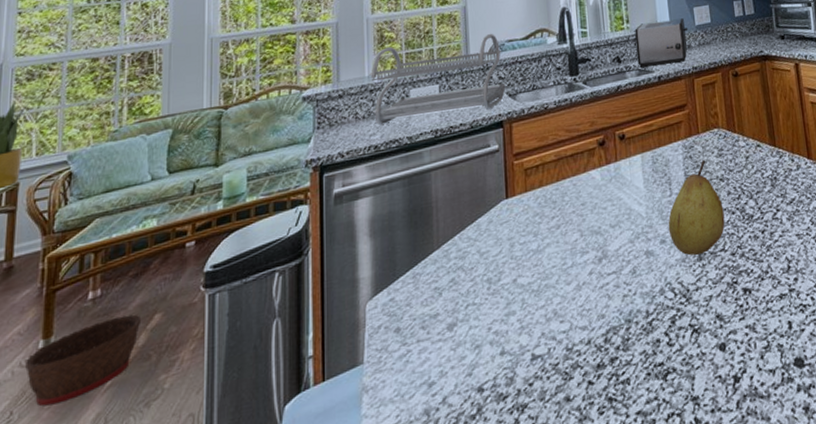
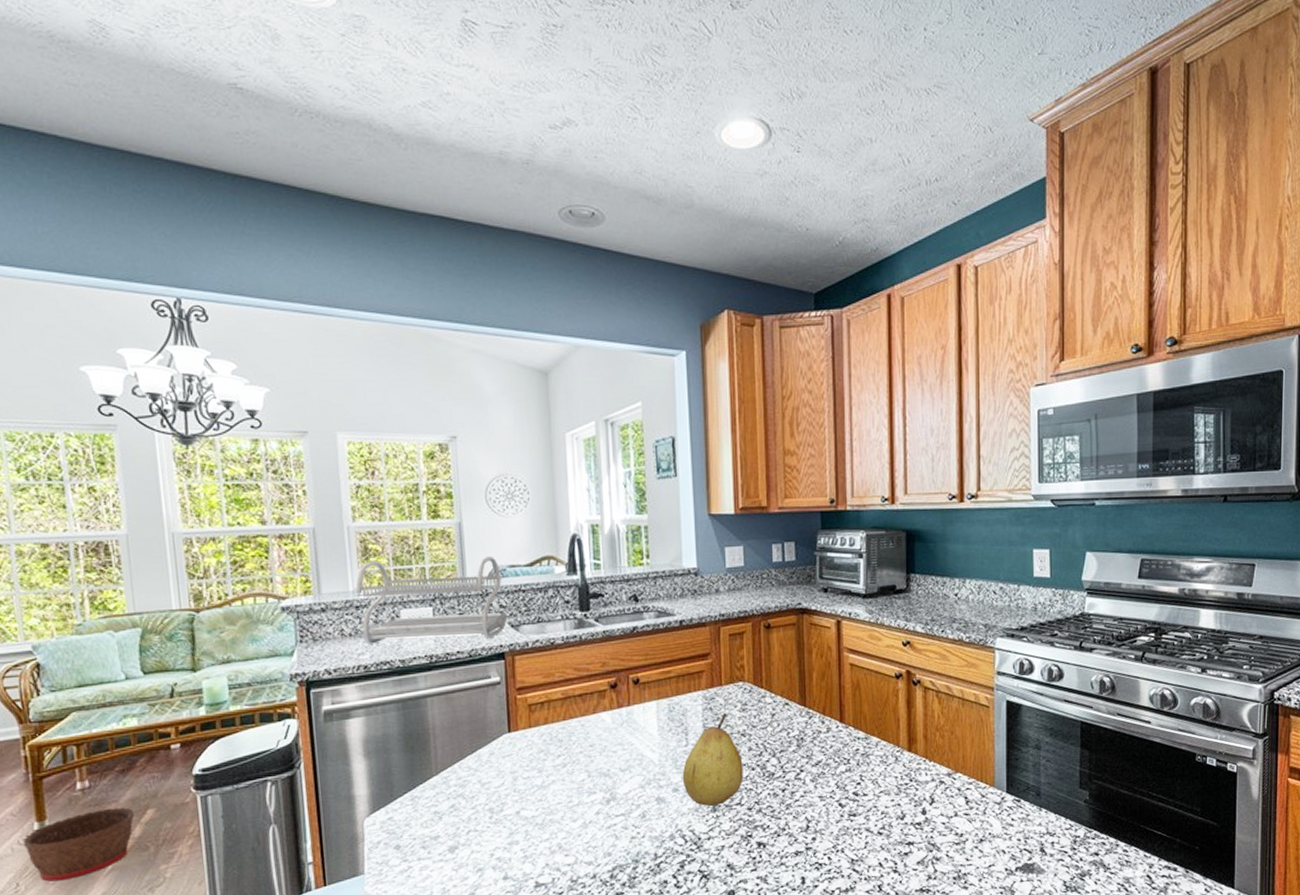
toaster: present [635,18,688,68] -> none [655,558,718,609]

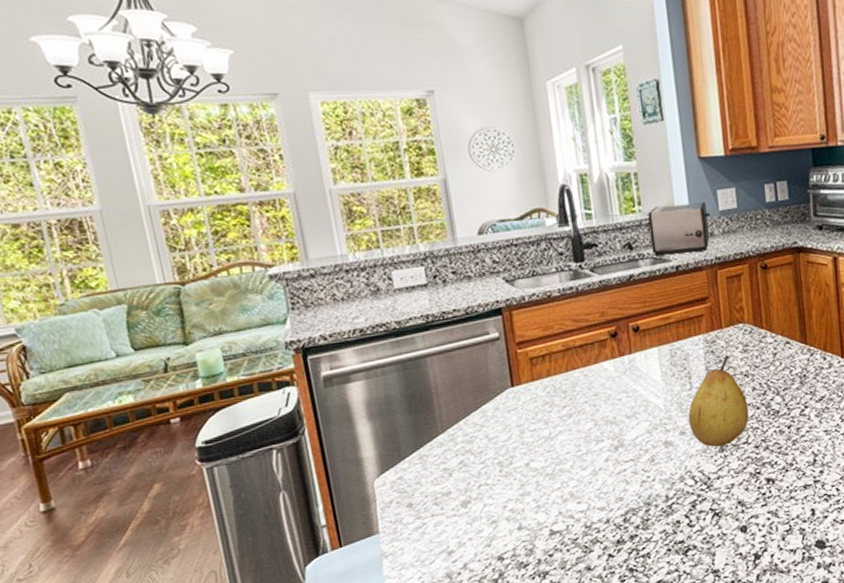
basket: present [23,807,135,882] -> none [30,483,142,561]
dish rack: present [354,555,508,644] -> none [341,211,502,308]
toaster: none [655,558,718,609] -> present [648,202,711,256]

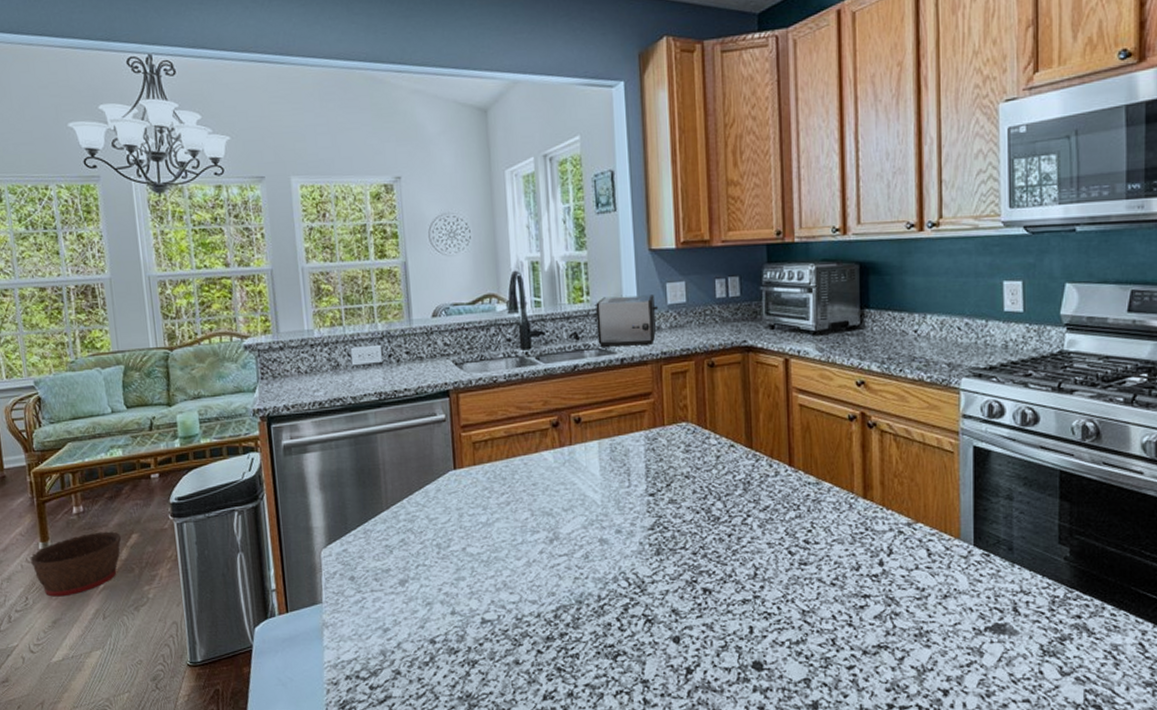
basket: none [30,483,142,561] -> present [30,531,122,597]
fruit: present [688,355,749,447] -> none [625,454,688,549]

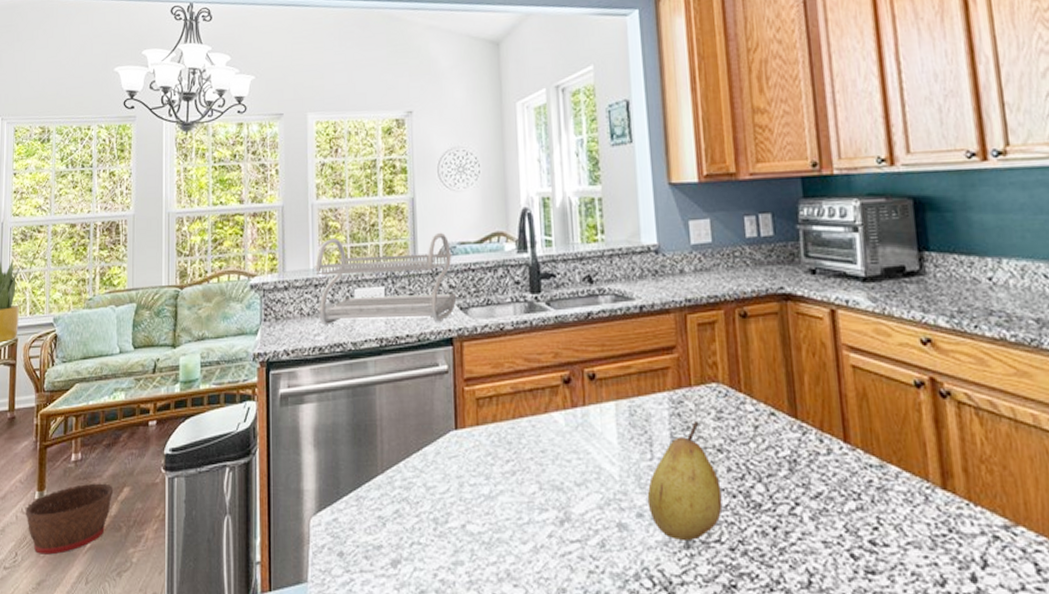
dish rack: none [308,294,452,381] -> present [314,232,457,325]
toaster: present [596,295,659,347] -> none [611,234,681,292]
fruit: none [625,454,688,549] -> present [647,422,723,540]

